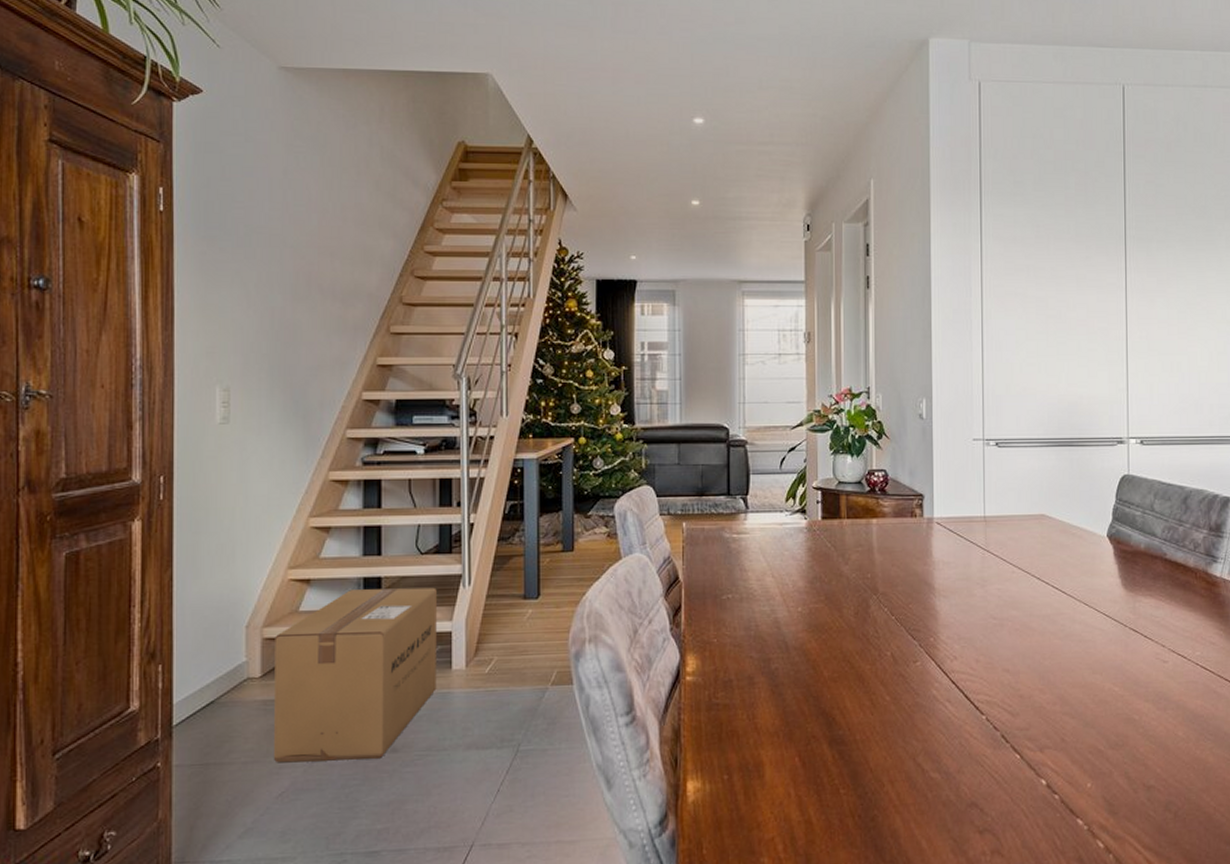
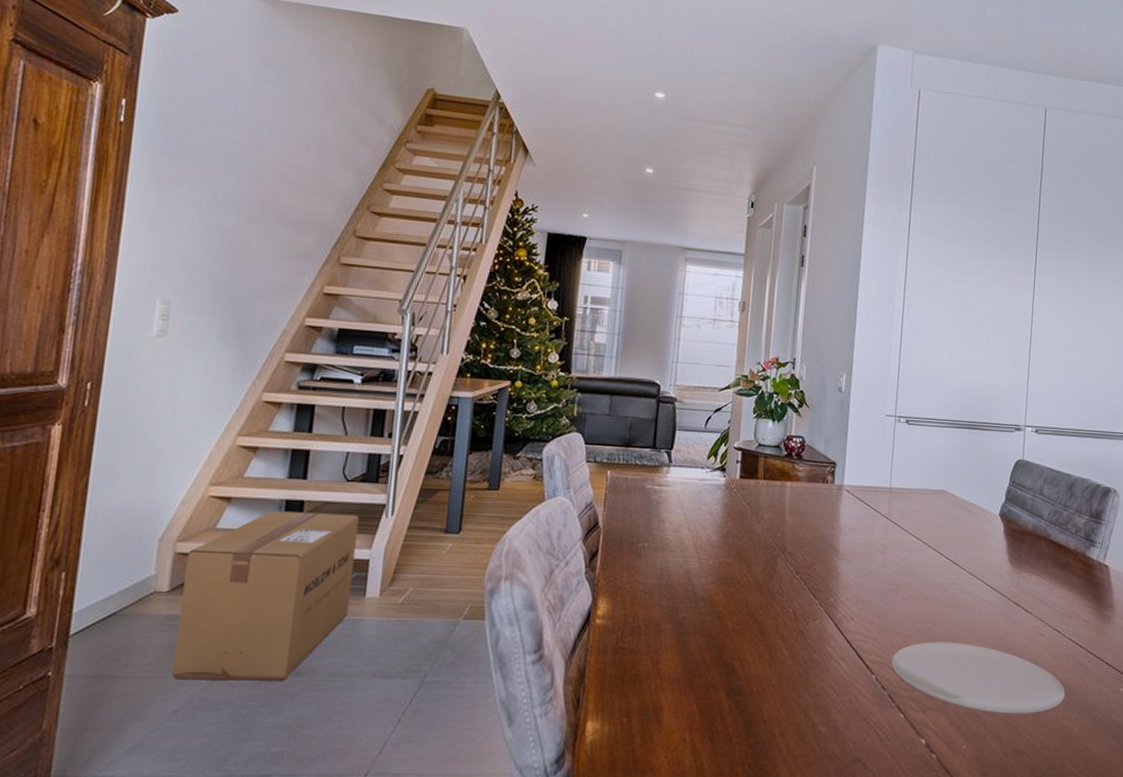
plate: none [1002,675,1197,750] -> present [891,641,1066,715]

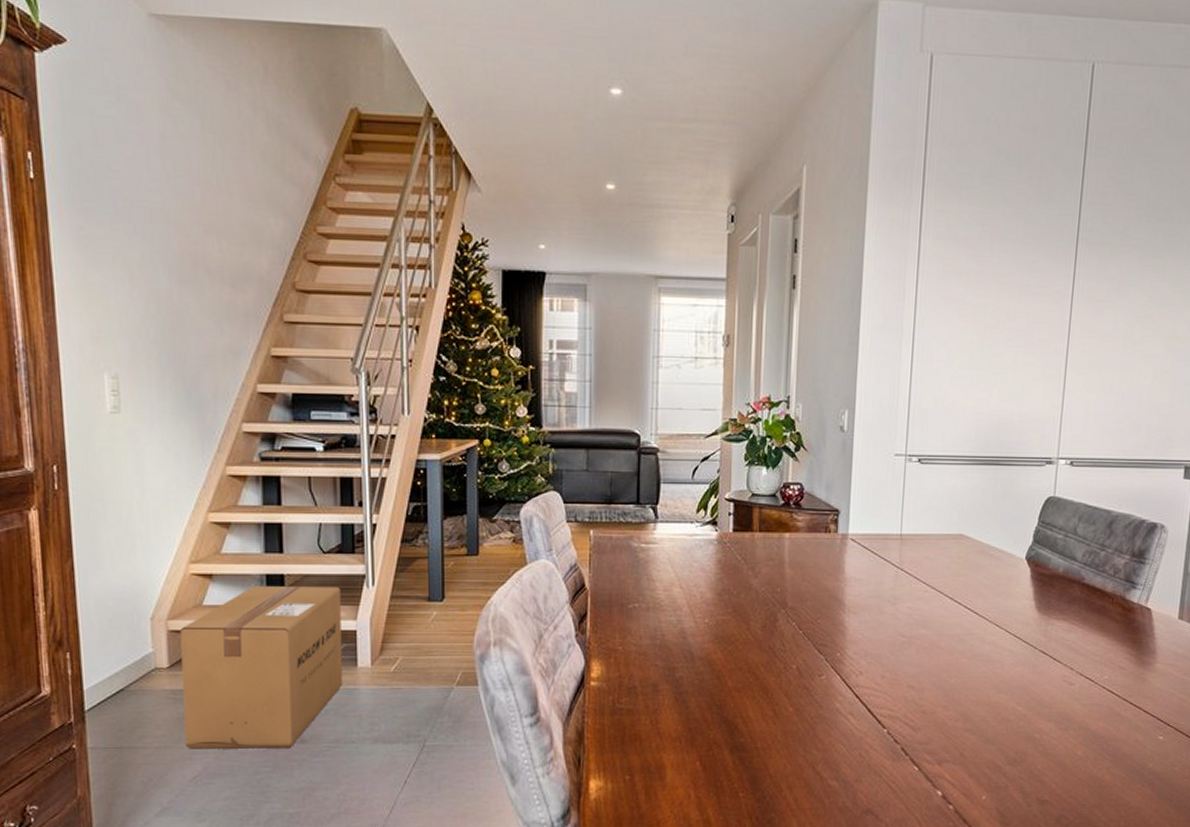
plate: present [891,641,1066,715] -> none [904,694,1097,766]

